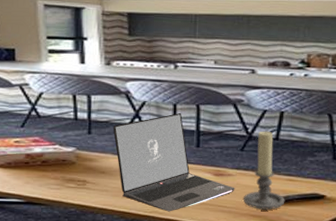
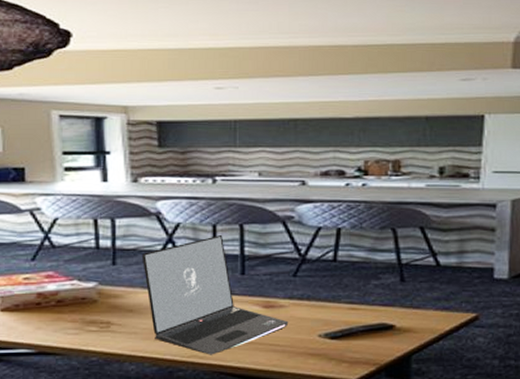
candle holder: present [242,131,285,211] -> none [298,251,348,348]

